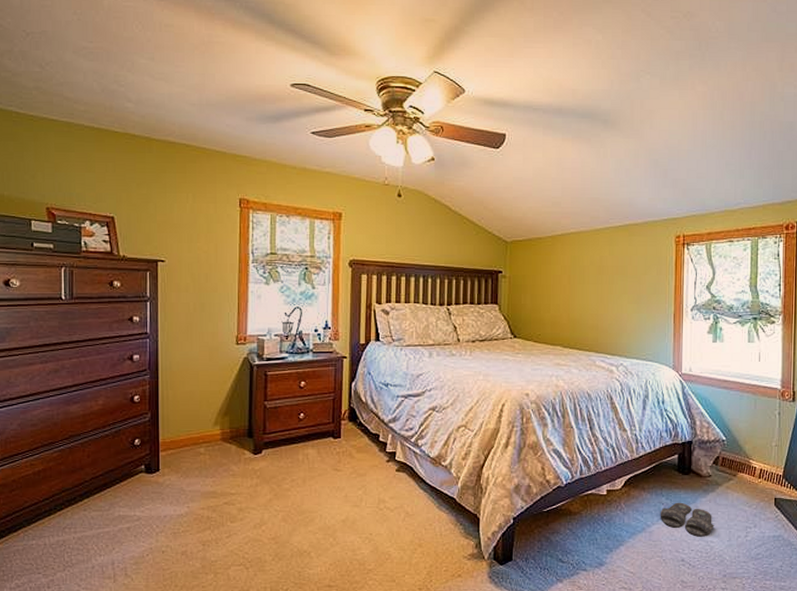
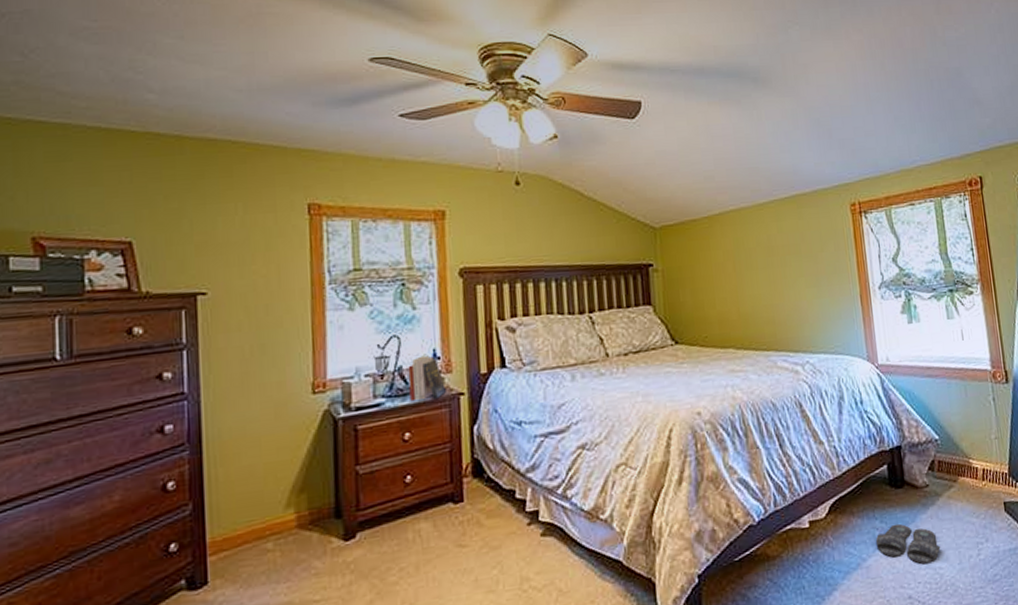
books: none [306,325,333,359] -> present [408,355,446,402]

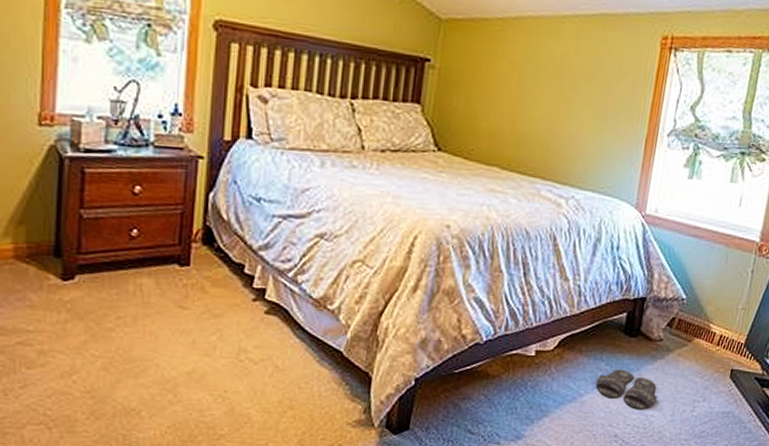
books: present [408,355,446,402] -> none [144,108,184,157]

